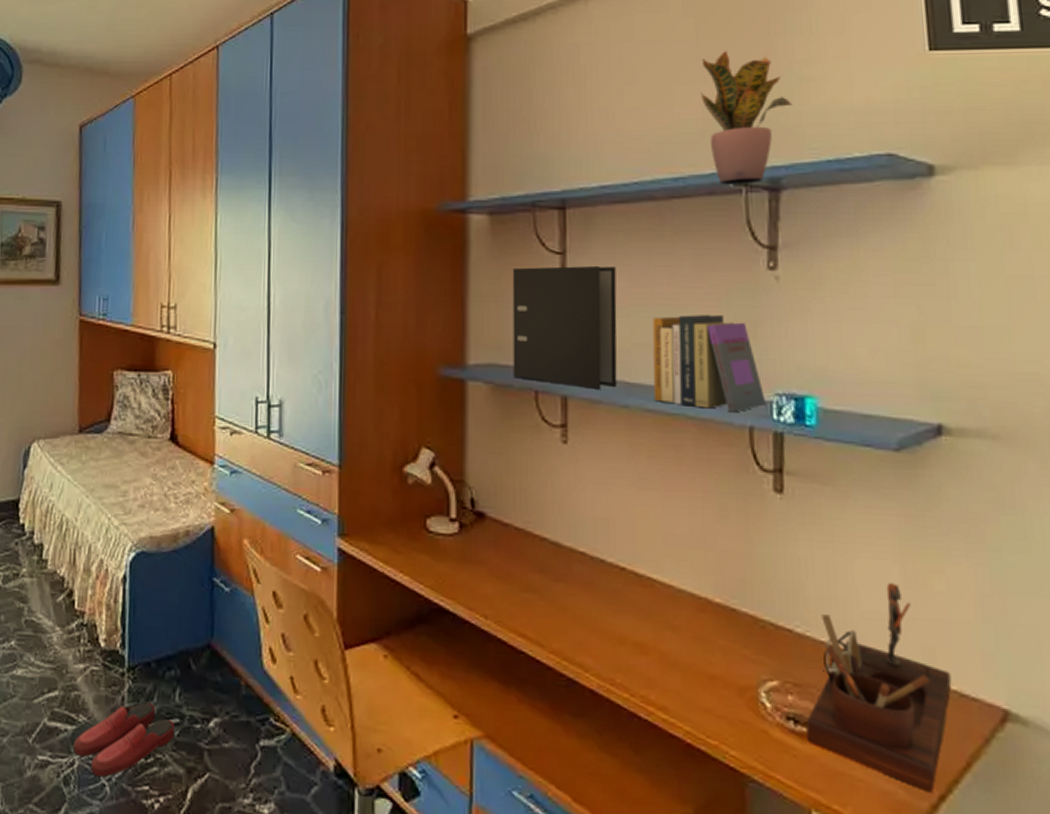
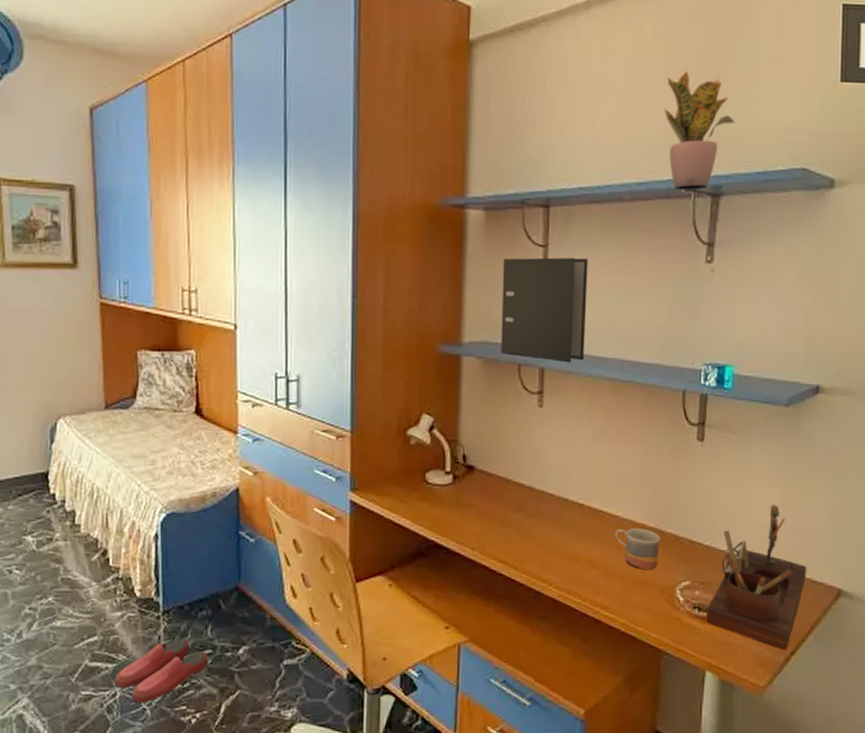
books: present [652,314,766,413] -> none [613,299,697,379]
mug: none [670,602,733,661] -> present [615,528,660,569]

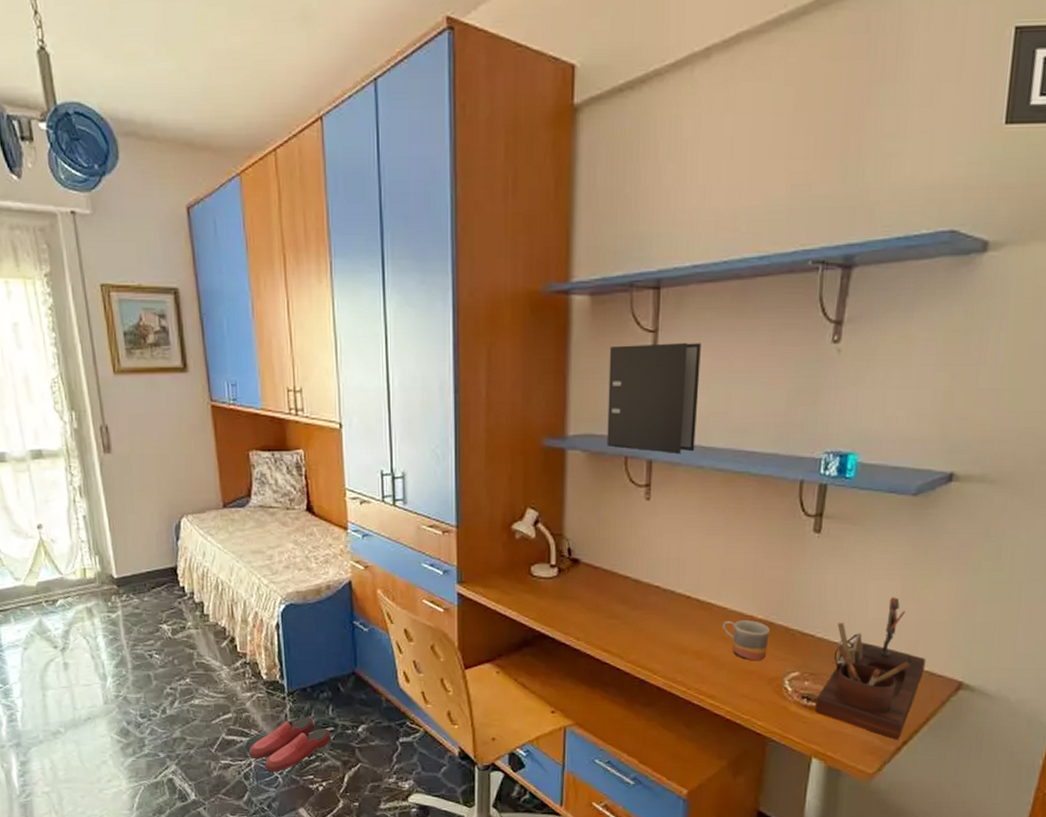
potted plant: present [665,72,735,190] -> none [792,124,875,263]

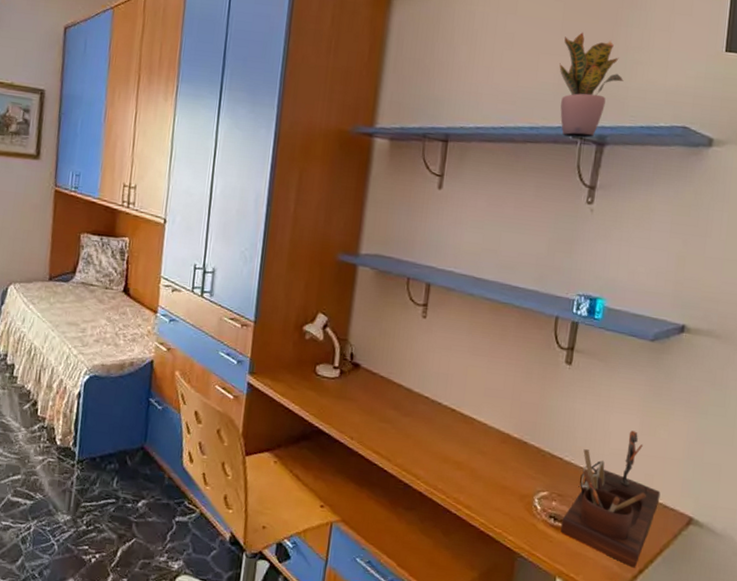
slippers: present [249,718,330,772] -> none [30,486,111,539]
binder: present [607,343,701,453] -> none [393,184,479,281]
mug: present [723,620,770,660] -> none [482,435,524,477]
potted plant: none [792,124,875,263] -> present [559,33,624,138]

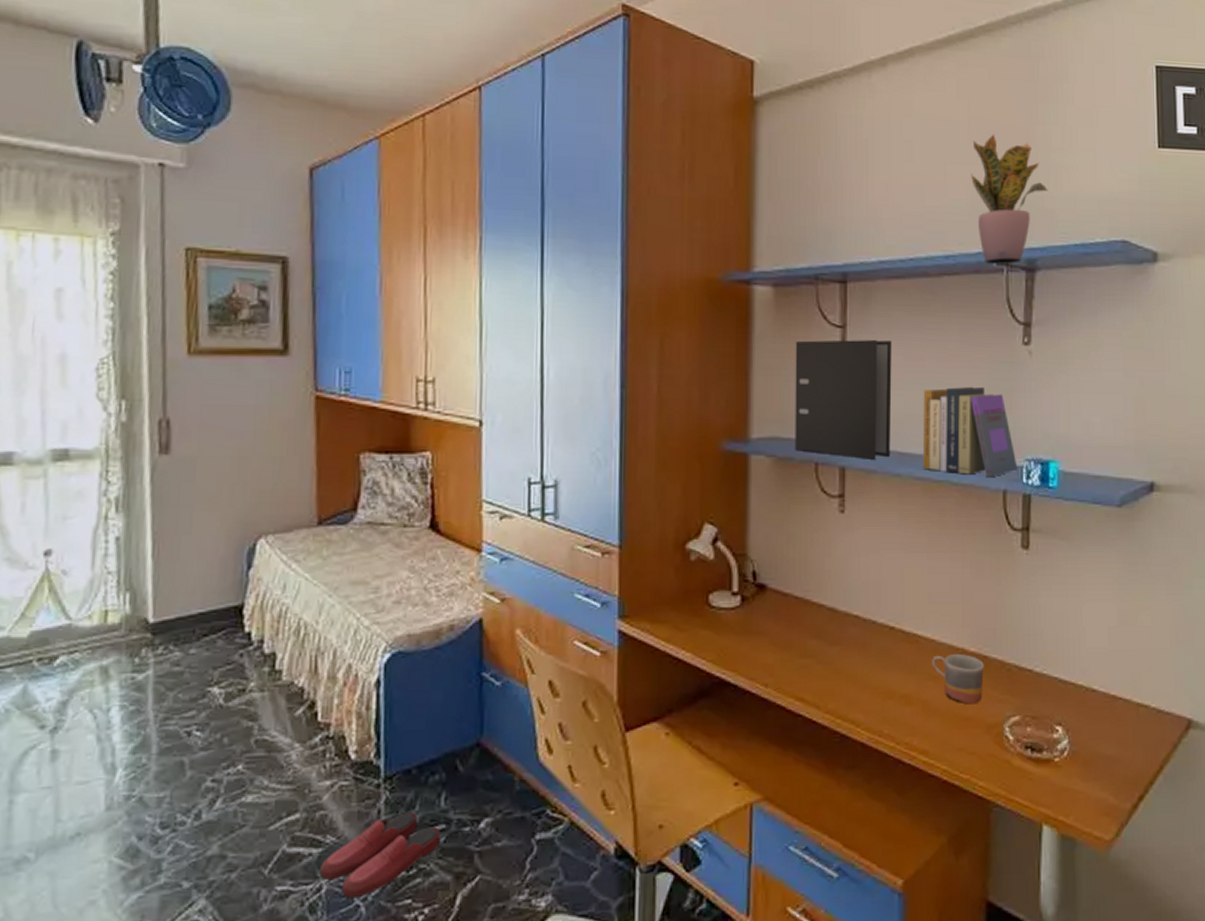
slippers: none [30,486,111,539] -> present [320,812,440,899]
binder: none [393,184,479,281] -> present [795,340,892,459]
mug: none [482,435,524,477] -> present [932,654,984,703]
books: none [493,231,570,305] -> present [923,386,1018,478]
desk organizer: present [560,430,661,568] -> none [1040,621,1152,795]

